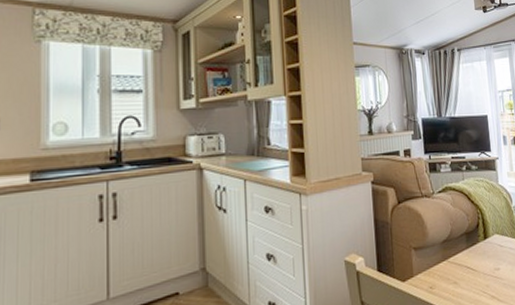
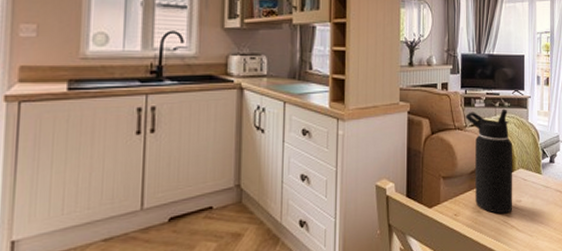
water bottle: none [431,172,492,284] -> present [465,108,513,214]

